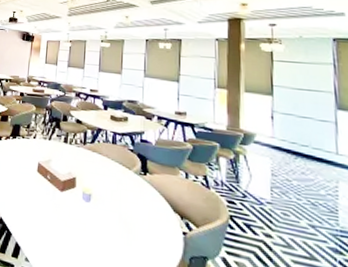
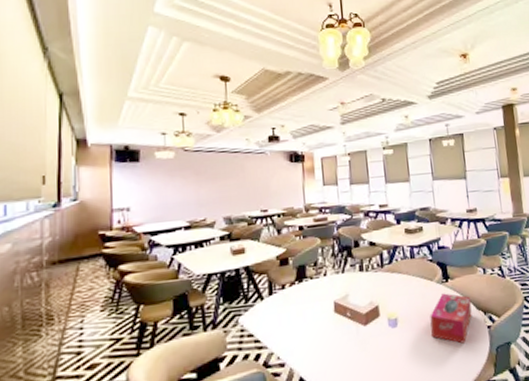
tissue box: none [122,185,167,241] -> present [430,293,472,344]

